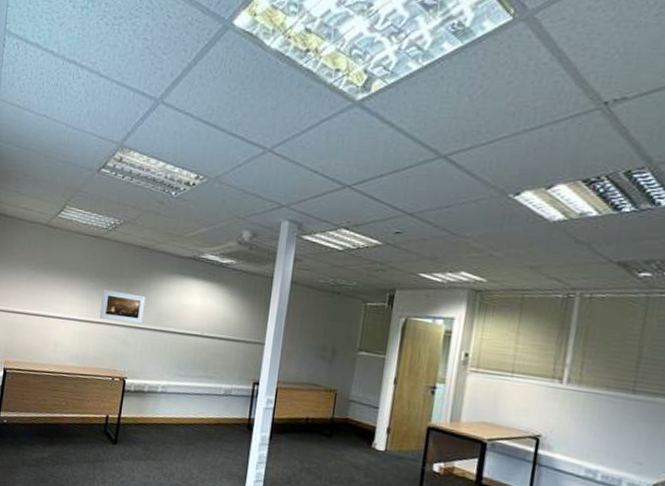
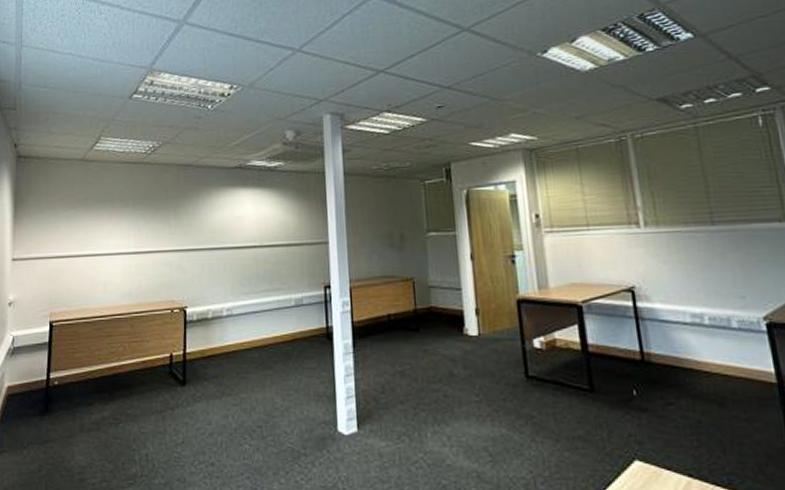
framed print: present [99,289,146,325] -> none [149,215,197,248]

